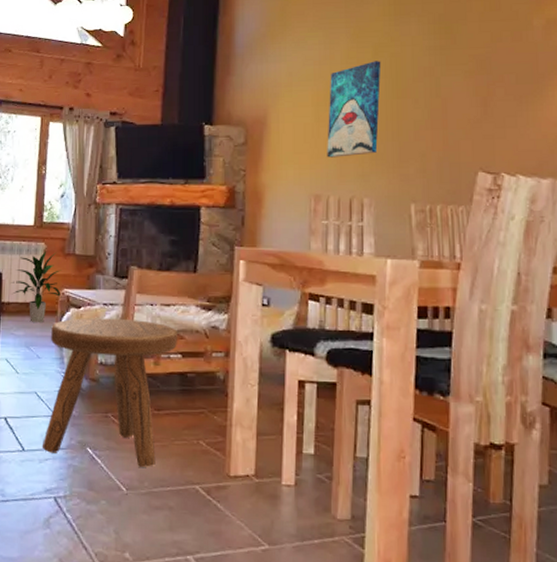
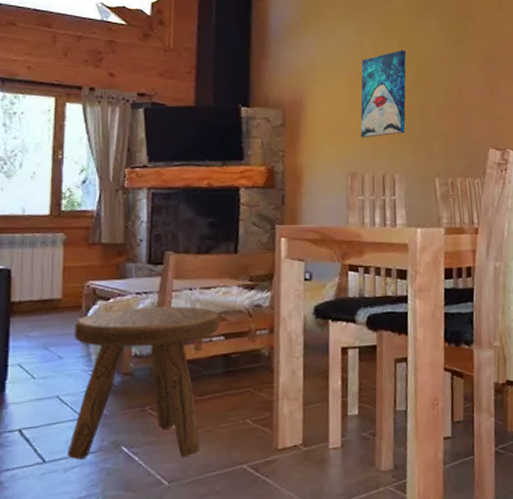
indoor plant: present [11,251,62,322] -> none [23,241,87,320]

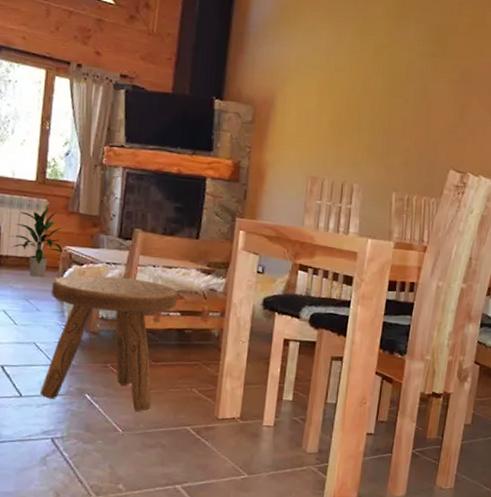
indoor plant: none [23,241,87,320] -> present [10,207,64,277]
wall art: present [360,50,407,138] -> none [326,58,381,145]

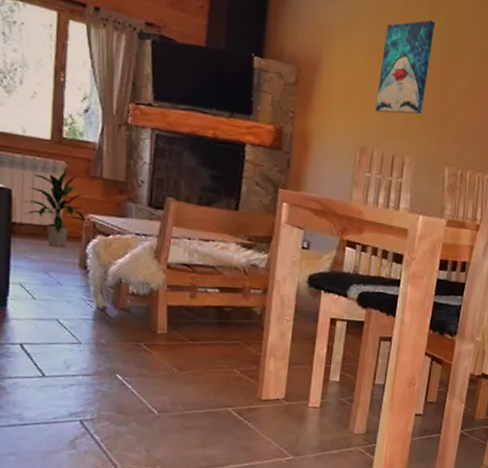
stool: present [40,275,178,411] -> none [65,246,216,392]
wall art: none [326,58,381,145] -> present [375,20,436,115]

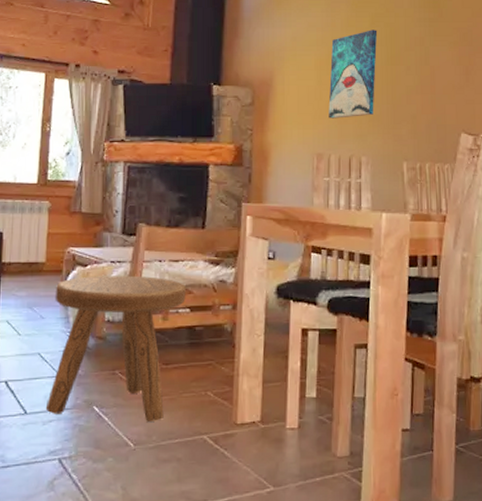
indoor plant: present [23,170,87,248] -> none [12,209,67,282]
stool: none [65,246,216,392] -> present [45,275,186,422]

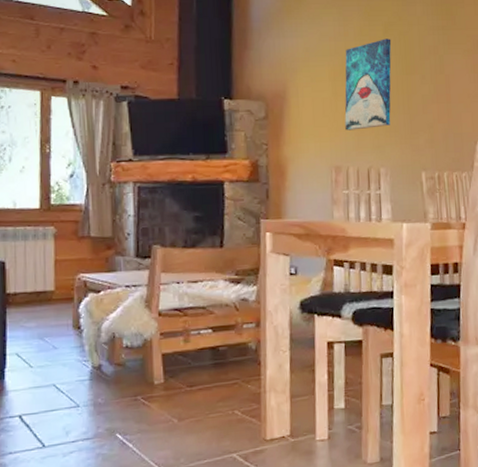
stool: present [45,275,186,422] -> none [65,299,207,445]

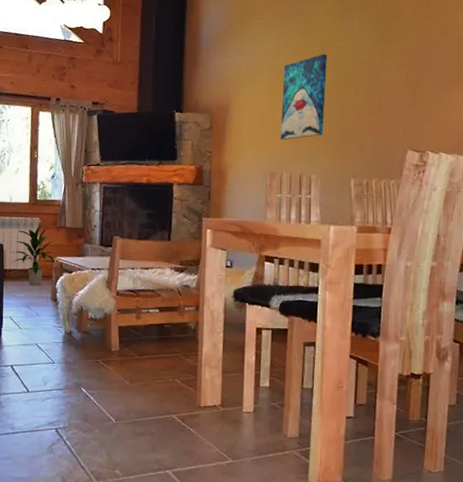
indoor plant: none [17,235,78,312] -> present [11,224,56,286]

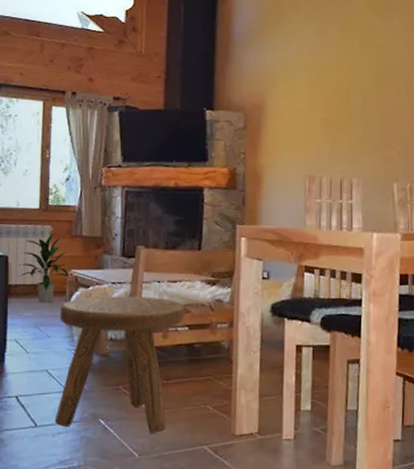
stool: none [43,281,155,402] -> present [54,296,184,433]
wall art: present [281,54,328,140] -> none [319,52,368,141]

